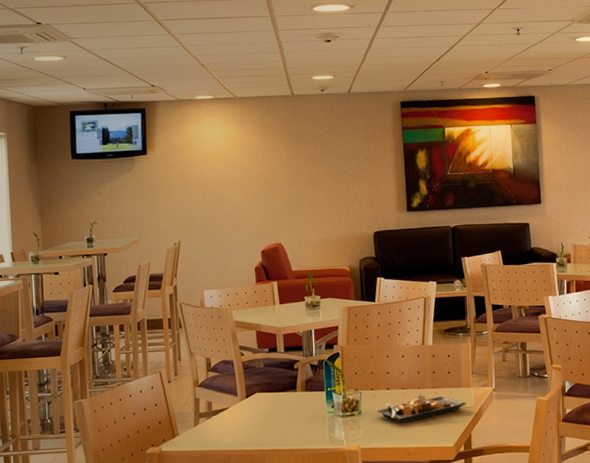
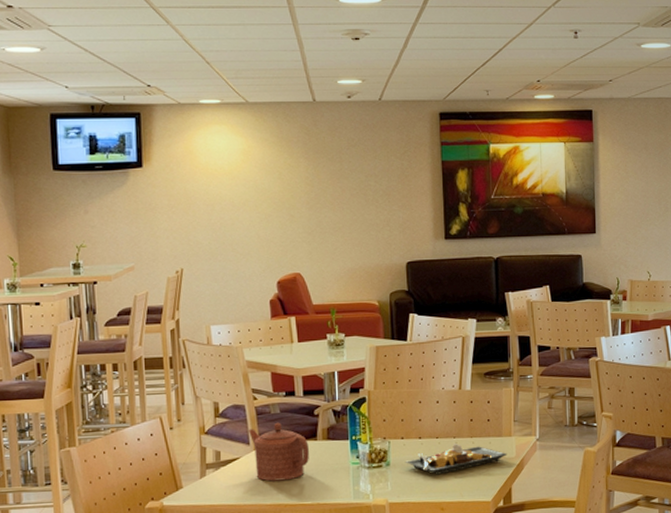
teapot: none [237,375,290,429] -> present [249,422,309,482]

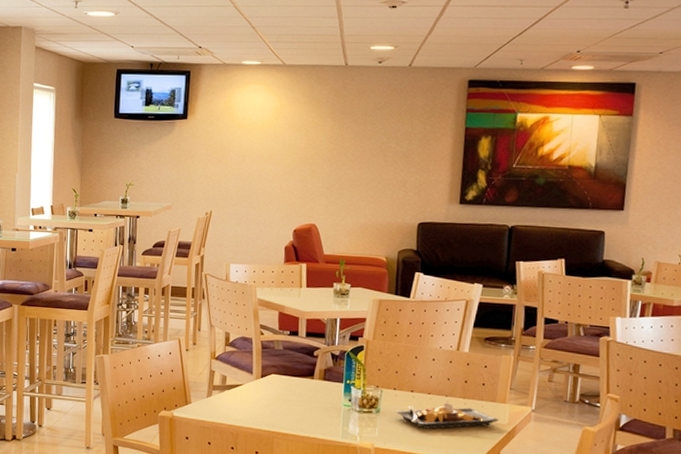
teapot: present [249,422,309,482] -> none [253,357,306,411]

